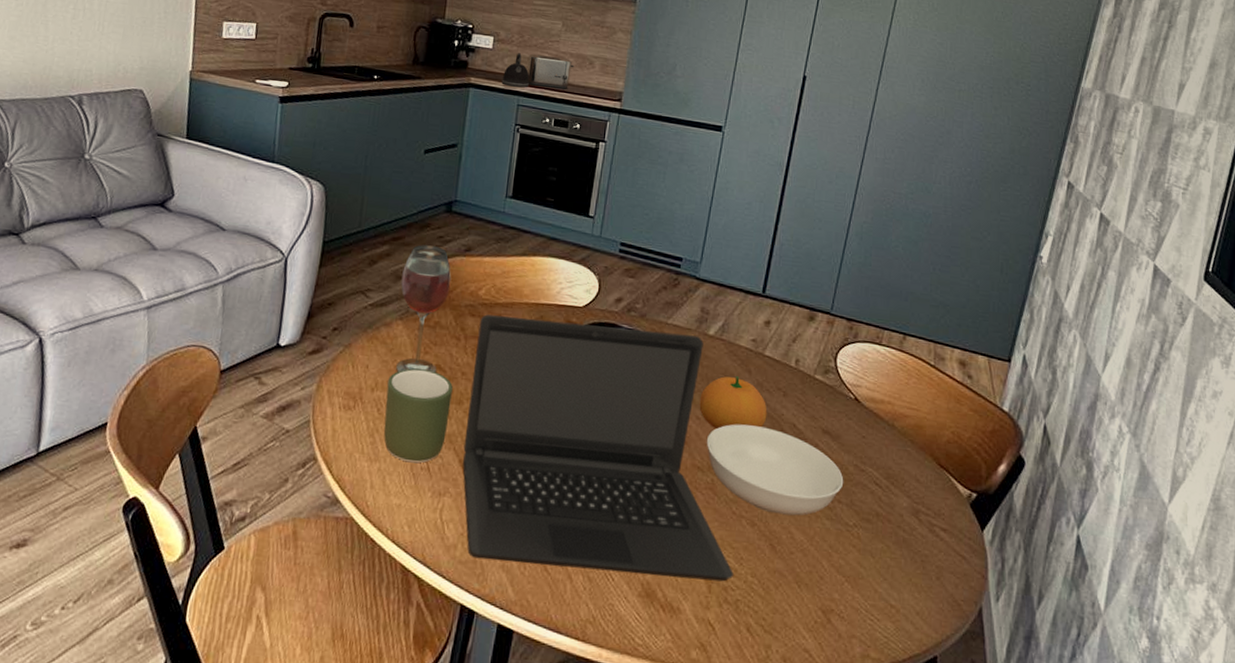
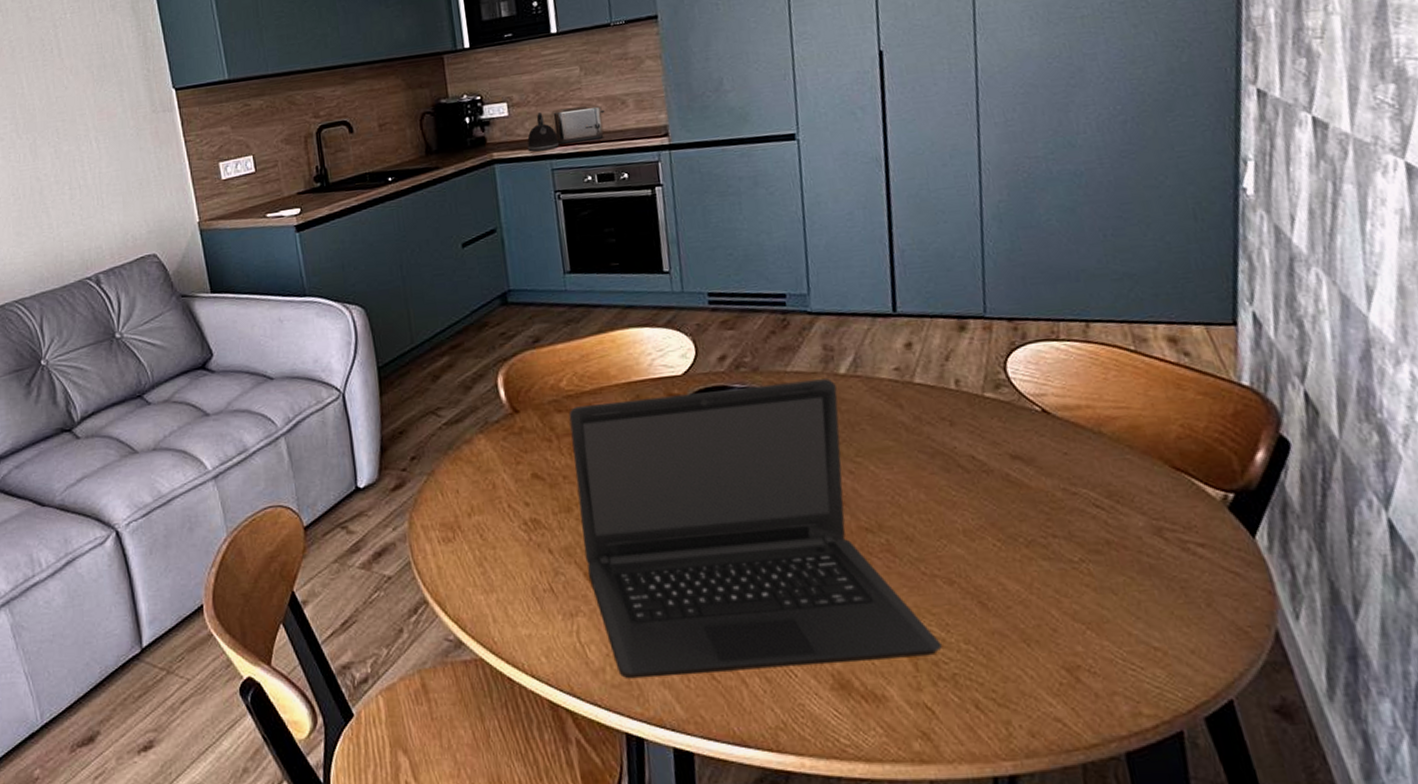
mug: present [383,368,453,463] -> none [483,481,563,587]
wineglass: present [396,244,452,374] -> none [470,344,535,491]
fruit: present [699,375,767,430] -> none [847,413,937,481]
bowl: present [706,424,844,516] -> none [867,466,1055,565]

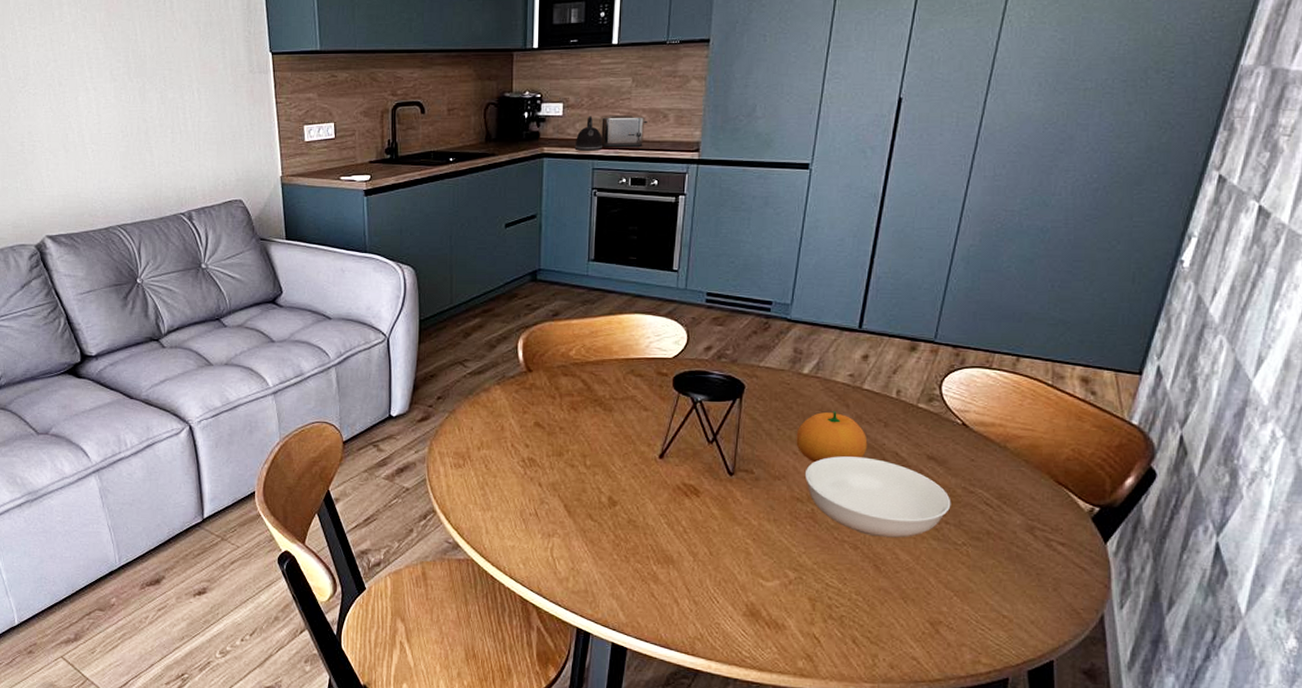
laptop: present [568,378,942,679] -> none [567,372,837,600]
fruit: none [847,413,937,481] -> present [796,410,868,463]
bowl: none [867,466,1055,565] -> present [804,456,951,538]

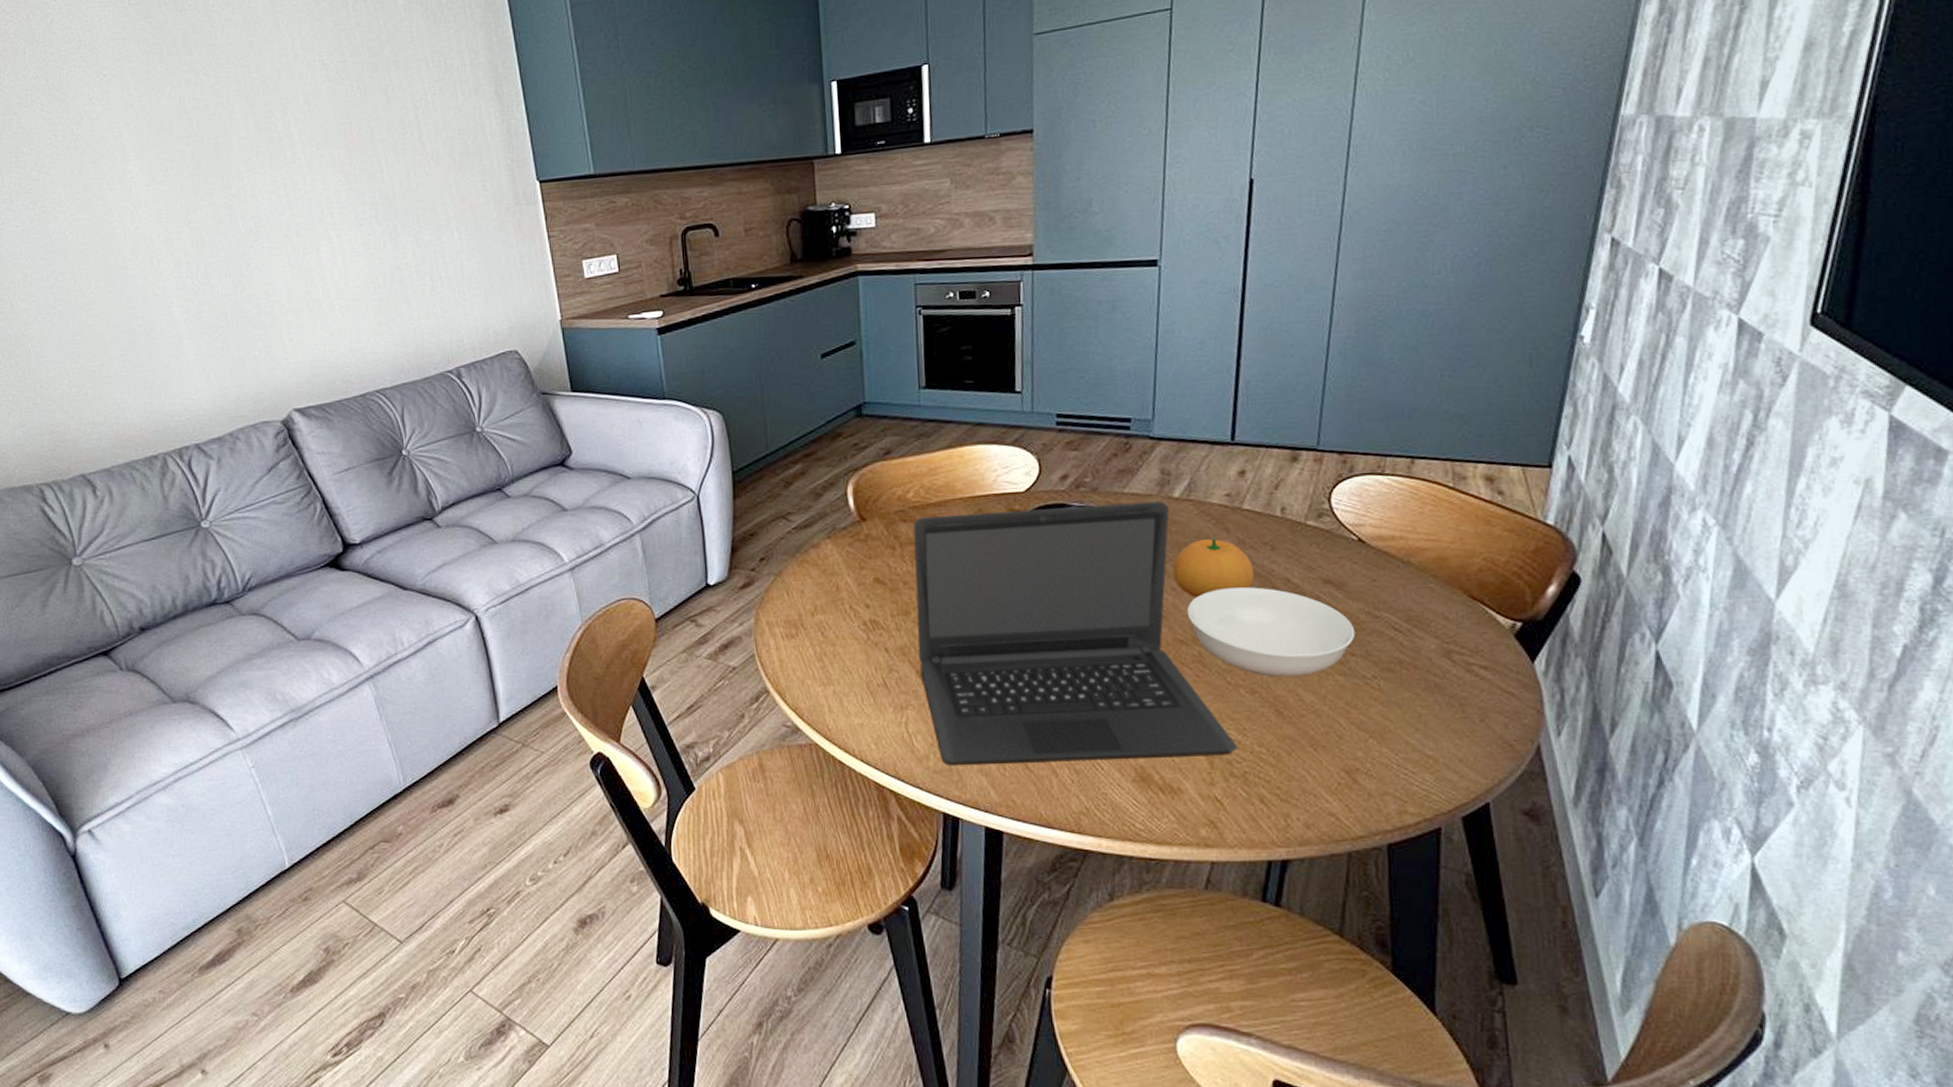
laptop: none [567,372,837,600] -> present [913,501,1237,766]
kettle: present [574,116,602,152] -> none [892,225,924,266]
toaster: present [599,114,648,148] -> none [918,219,972,260]

